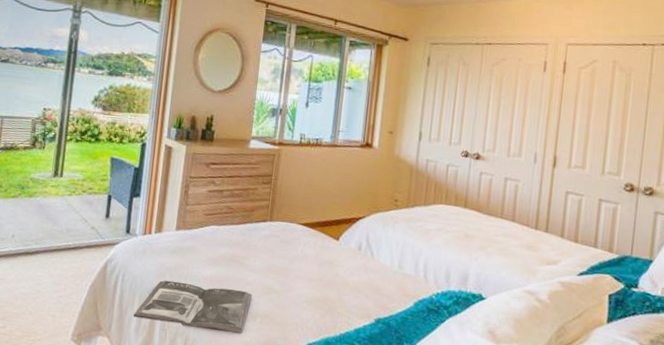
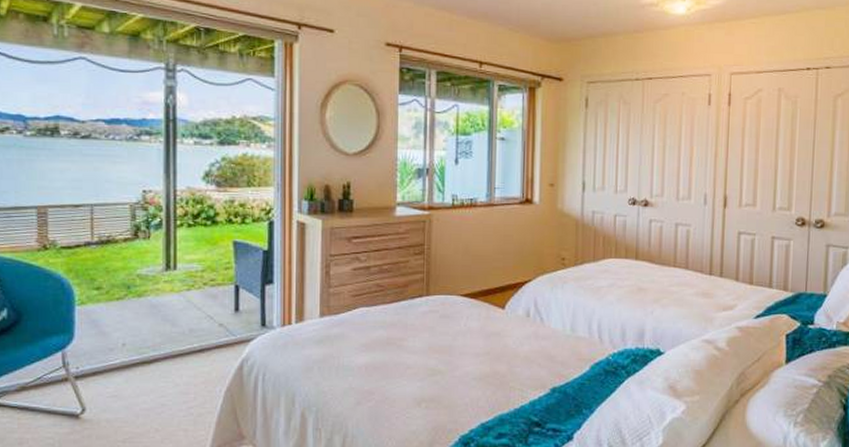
magazine: present [133,280,252,333] -> none [280,374,414,422]

